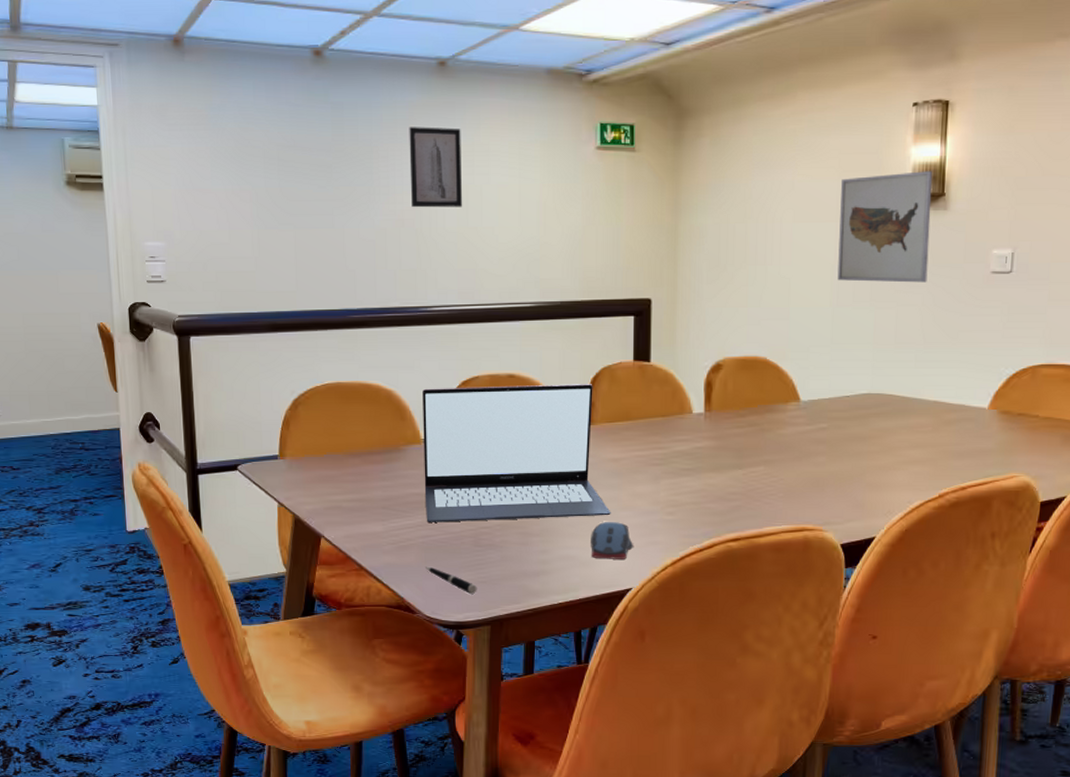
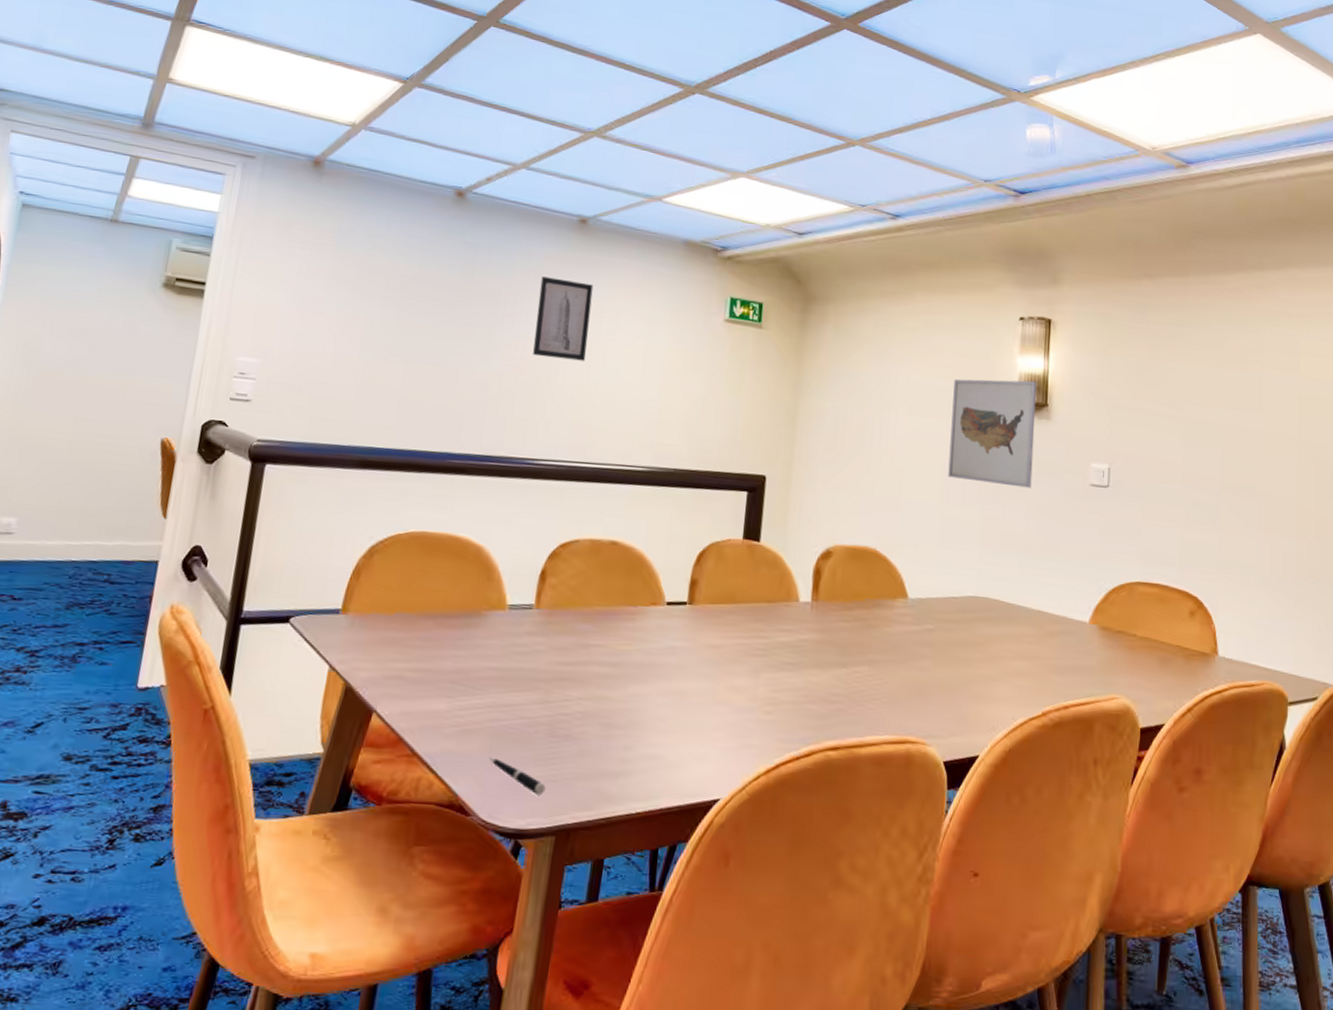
laptop: present [423,384,611,522] -> none [498,547,705,710]
computer mouse: present [591,522,633,559] -> none [678,717,726,764]

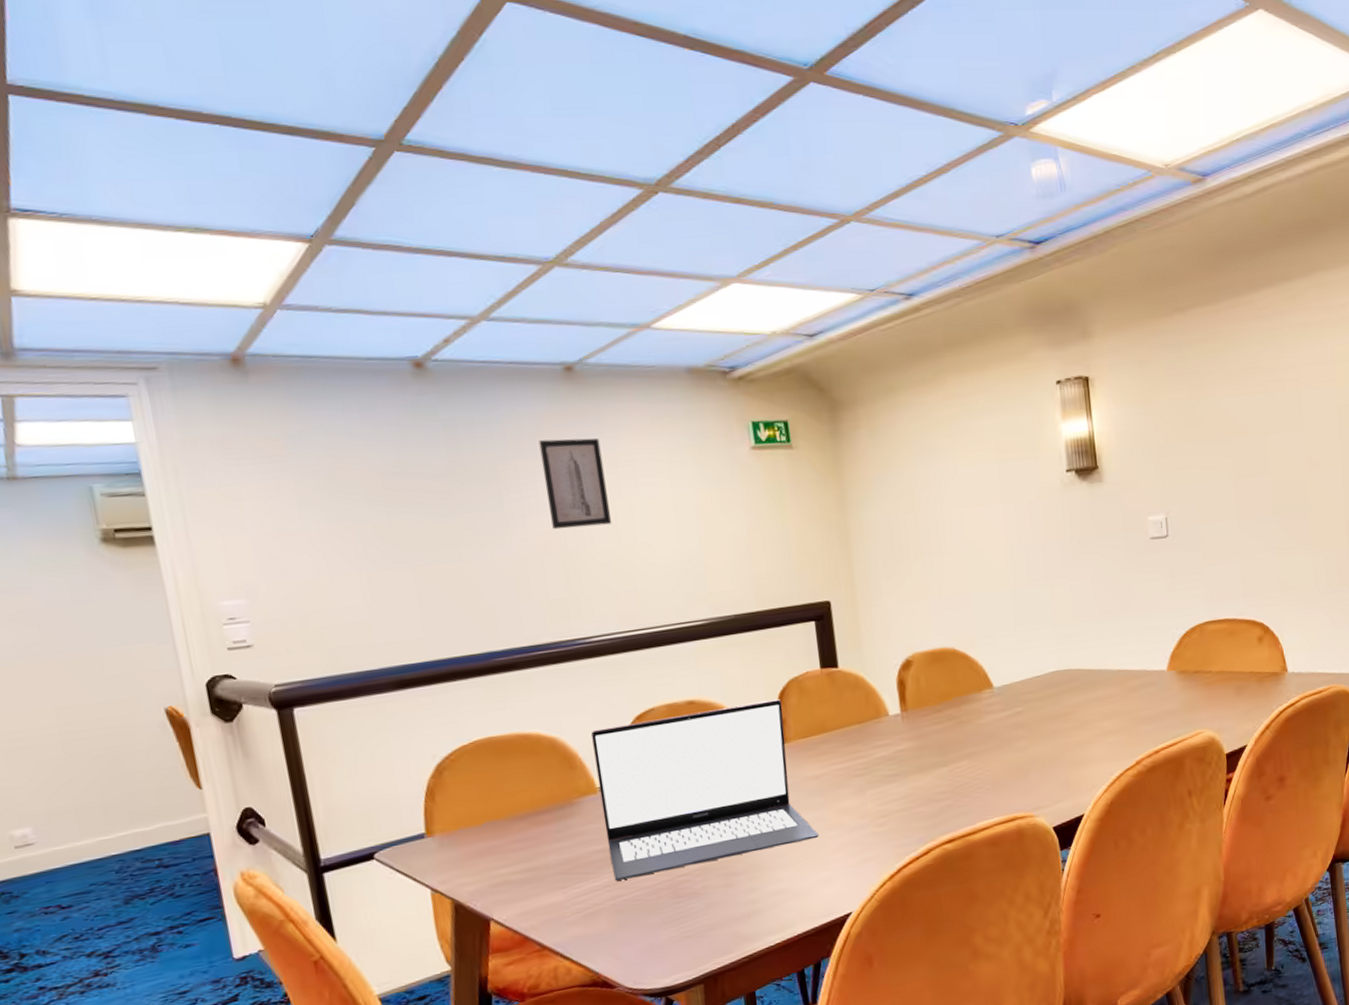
pen: present [488,757,546,796] -> none [619,931,683,954]
laptop: none [498,547,705,710] -> present [591,699,819,881]
wall art: present [948,379,1037,488] -> none [1001,446,1095,562]

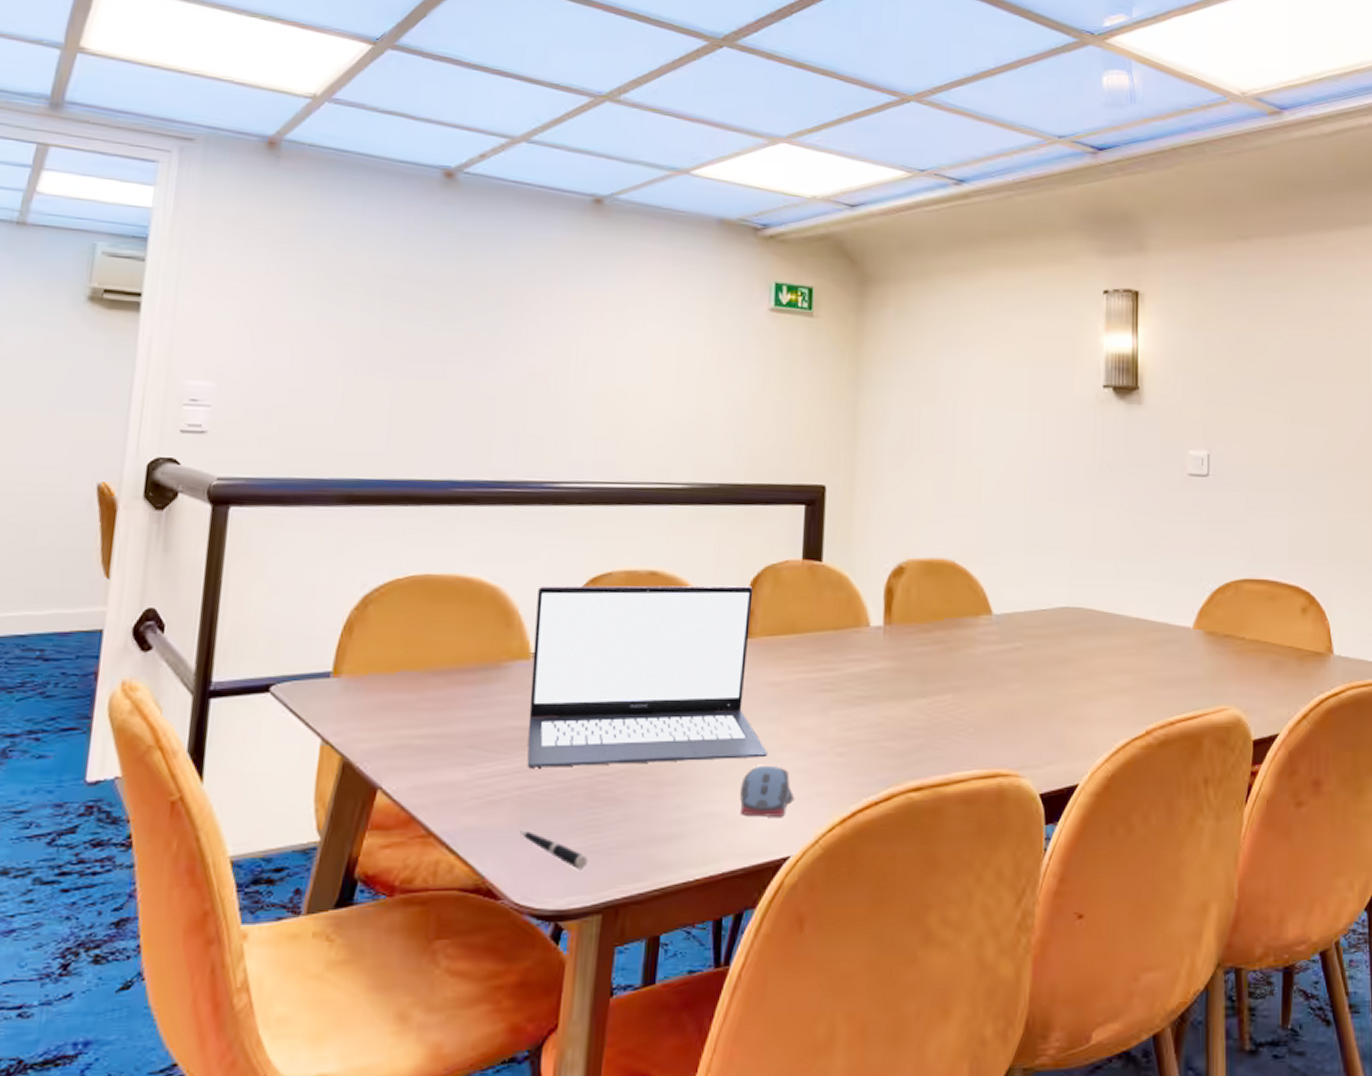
wall art: present [538,438,612,530] -> none [546,268,614,365]
pen: none [619,931,683,954] -> present [518,830,588,870]
computer mouse: none [800,843,847,887] -> present [739,766,794,817]

